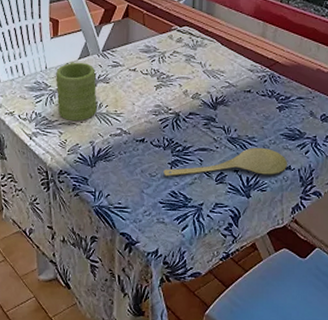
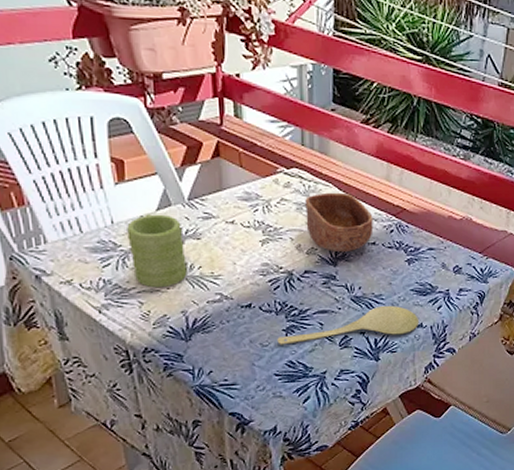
bowl: none [193,46,250,99] -> present [305,192,374,253]

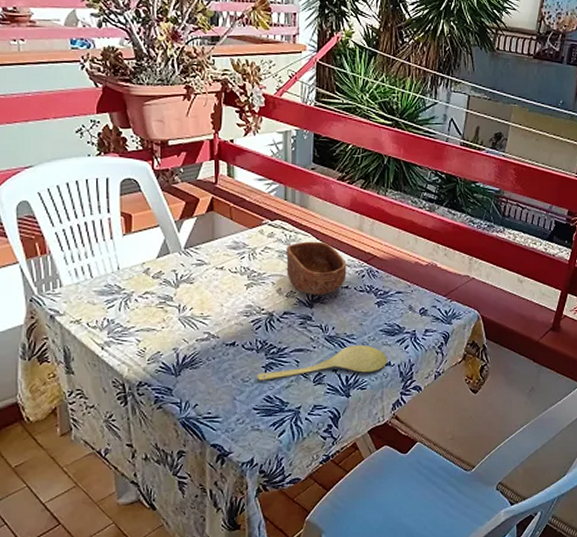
mug: present [127,214,187,288] -> none [131,261,180,327]

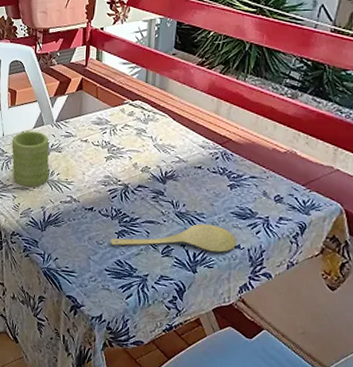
mug: none [131,261,180,327] -> present [12,130,50,187]
bowl: present [286,241,347,296] -> none [143,121,201,173]

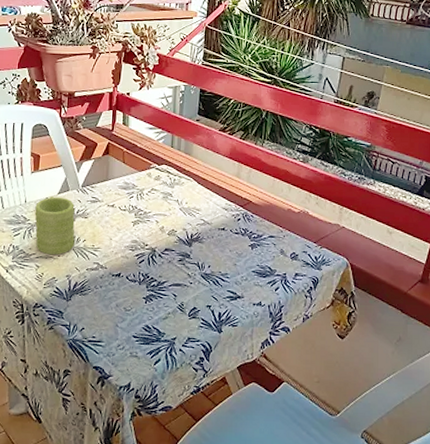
spoon: present [110,223,236,253] -> none [138,283,258,311]

